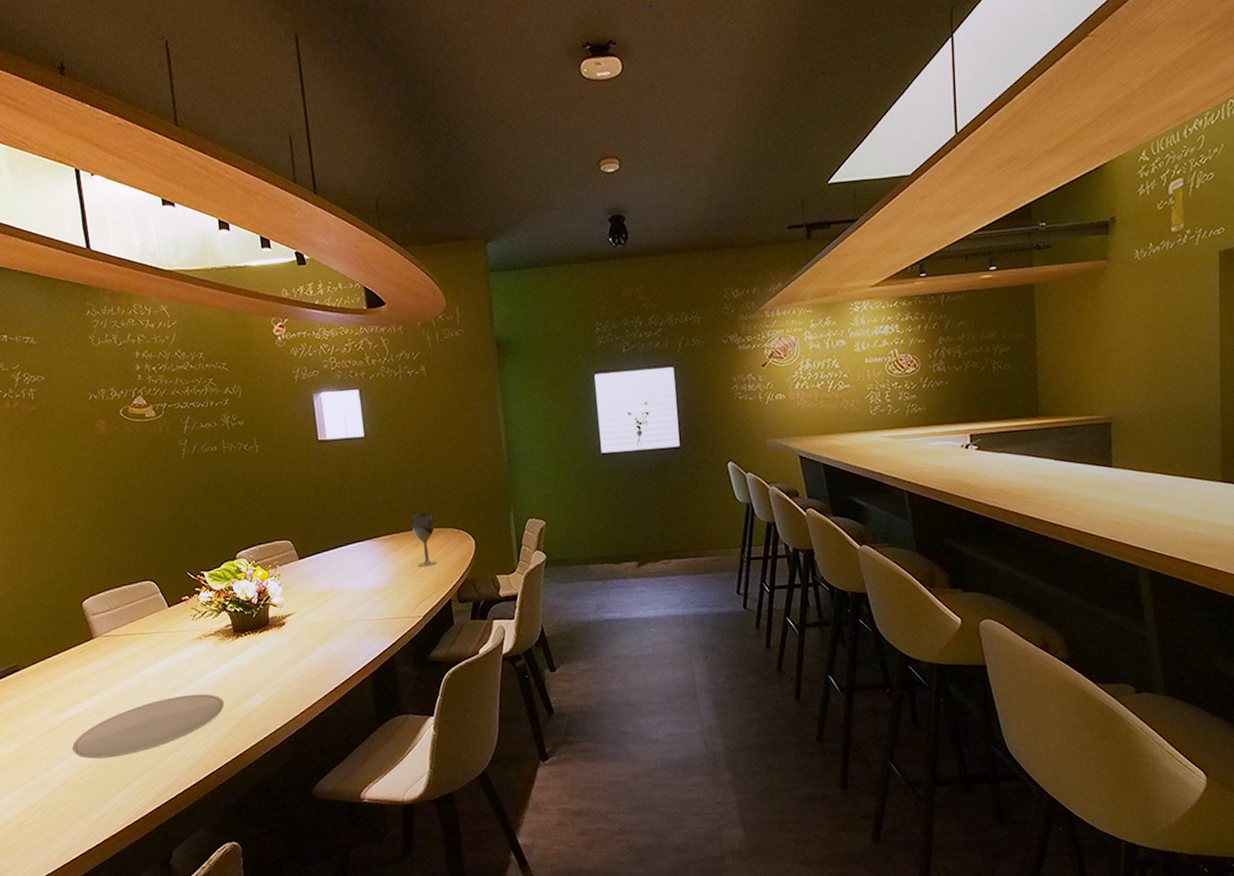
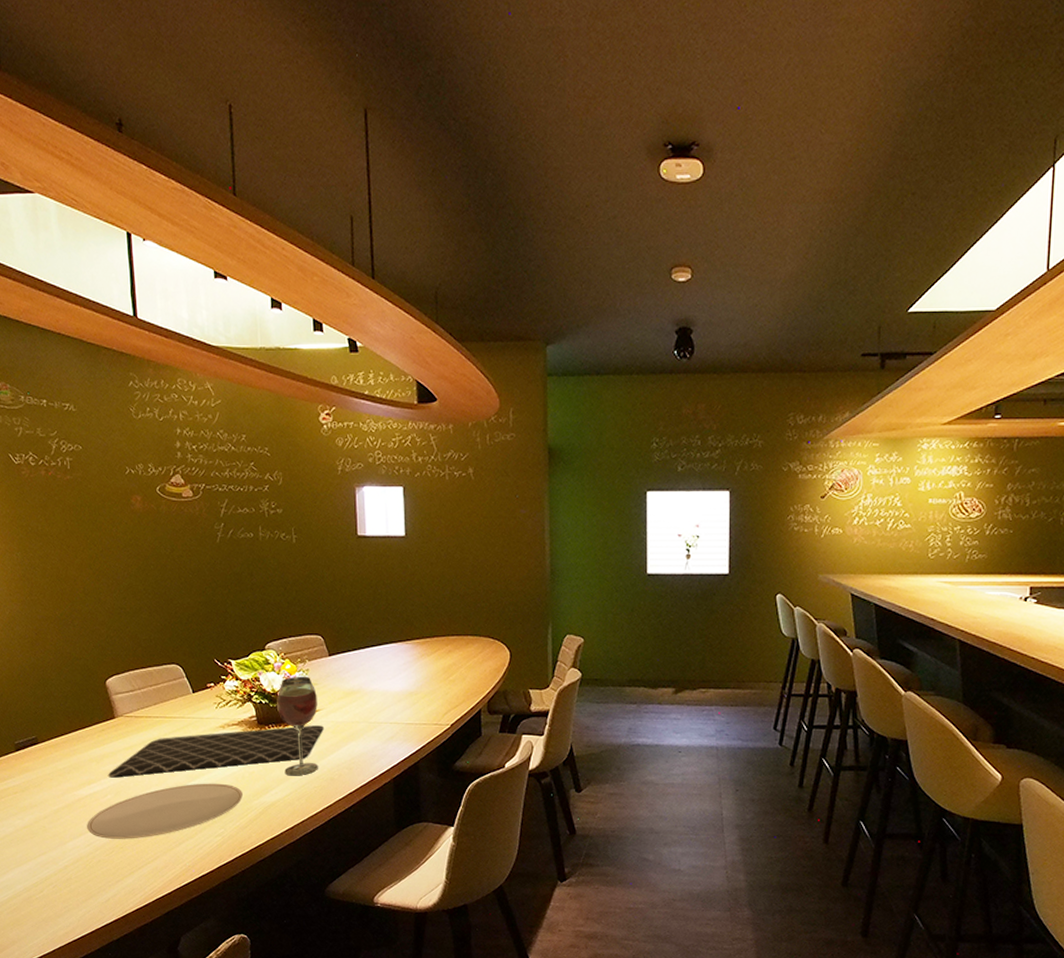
placemat: none [90,628,300,698] -> present [108,725,325,778]
wineglass: none [251,581,297,681] -> present [277,676,318,776]
wine glass: present [411,512,438,568] -> none [446,619,470,675]

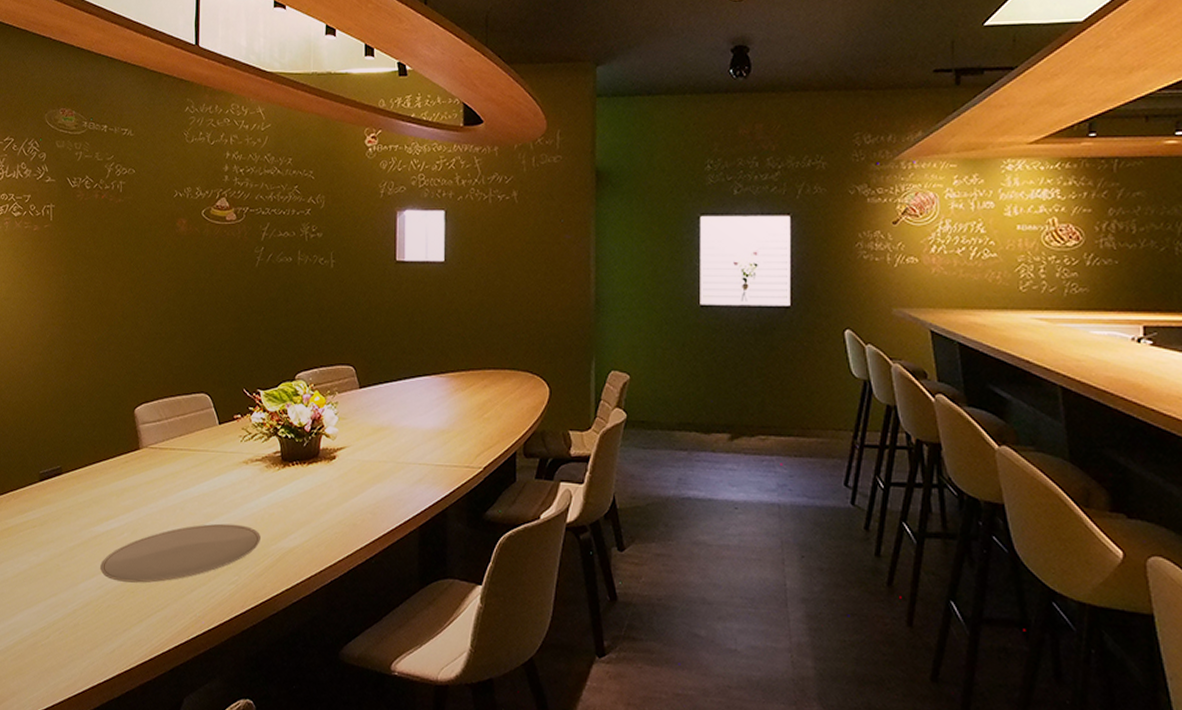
placemat: present [108,725,325,778] -> none [127,463,350,514]
wineglass: present [277,676,318,776] -> none [303,409,345,520]

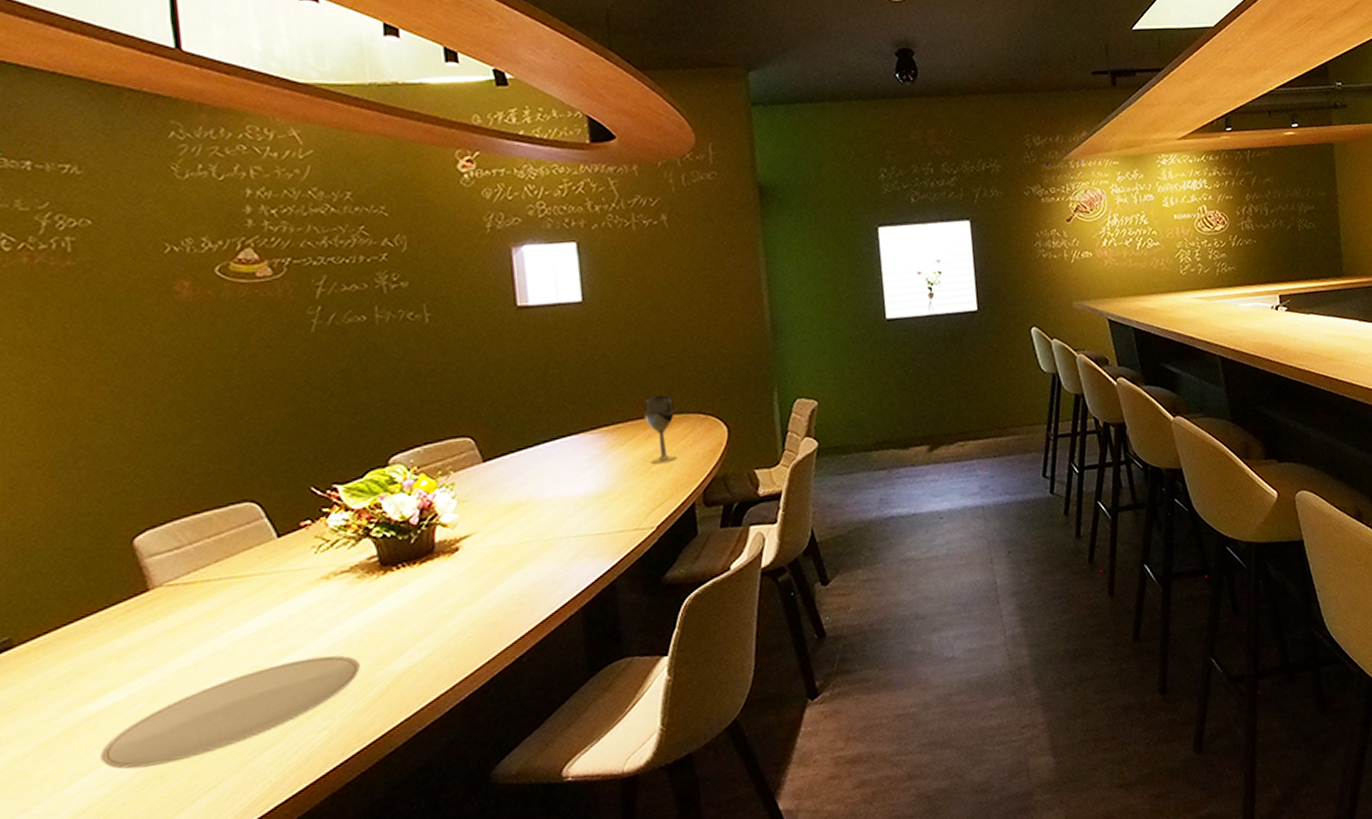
wine glass: none [483,351,507,413] -> present [643,394,678,465]

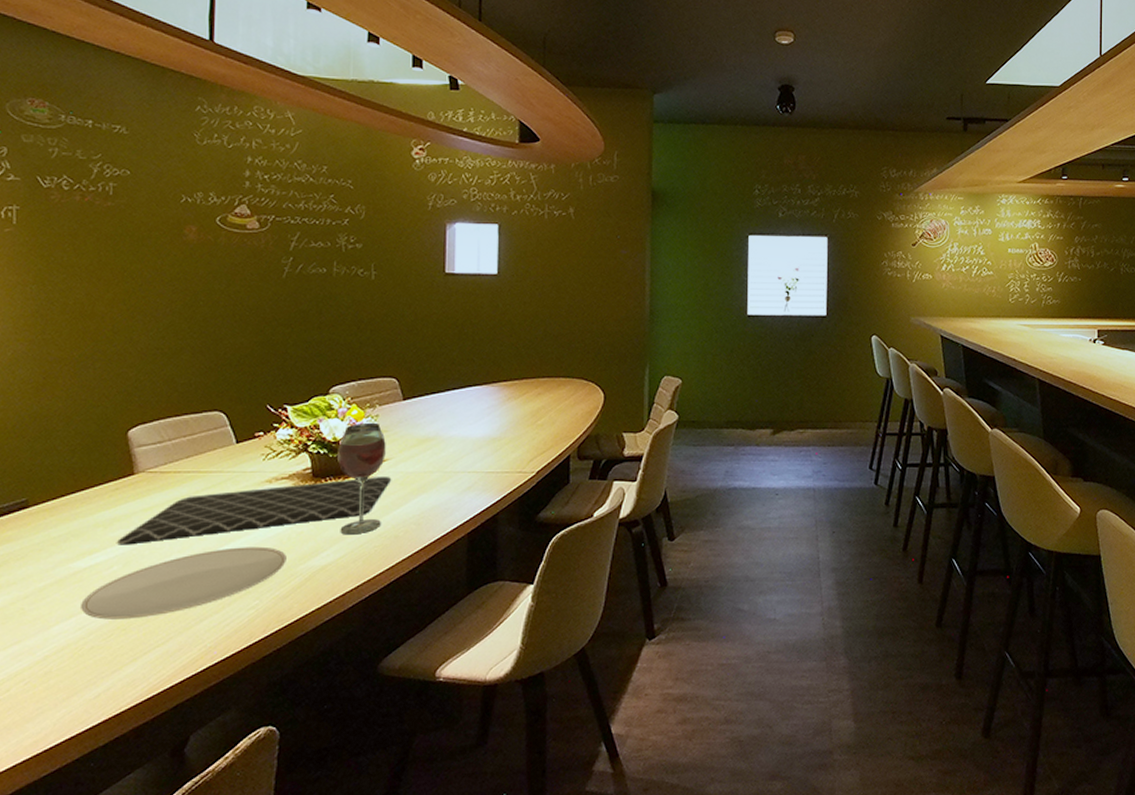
placemat: none [138,554,481,678] -> present [117,477,392,545]
wineglass: none [408,492,473,629] -> present [338,422,386,535]
wine glass: present [643,394,678,465] -> none [537,360,562,419]

